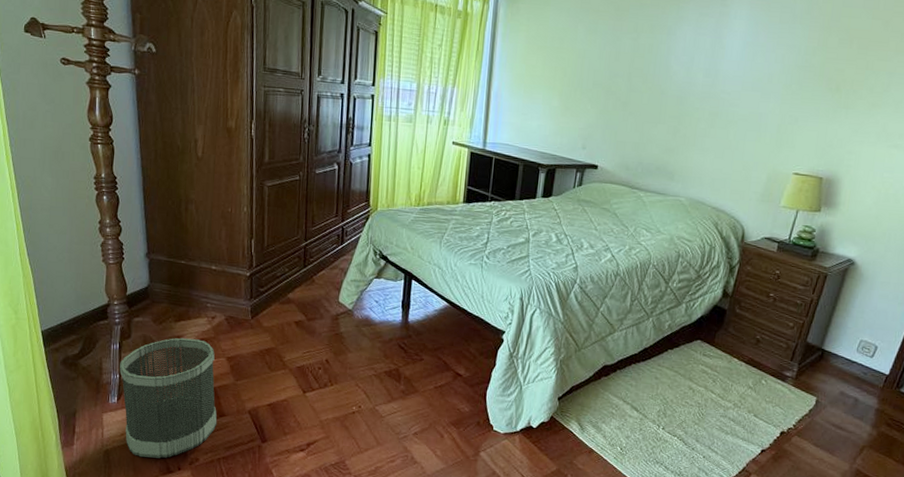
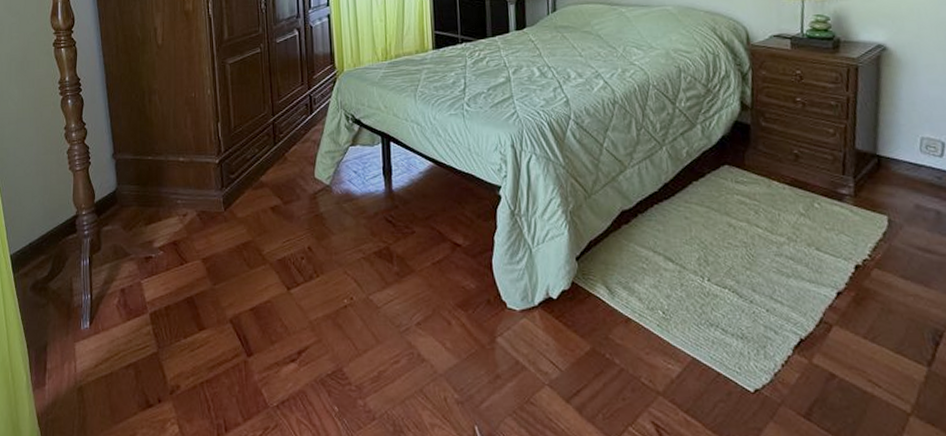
wastebasket: present [119,338,217,458] -> none [91,242,197,392]

